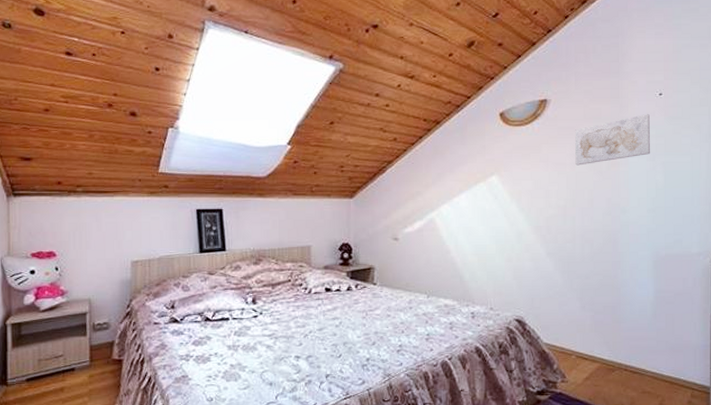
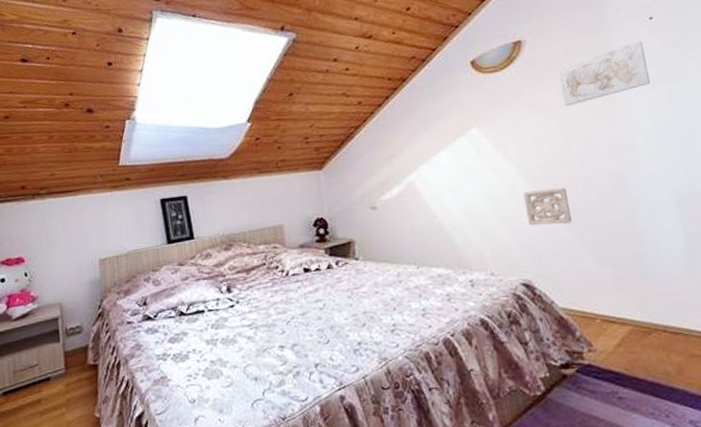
wall ornament: none [528,238,566,271] -> present [523,187,572,226]

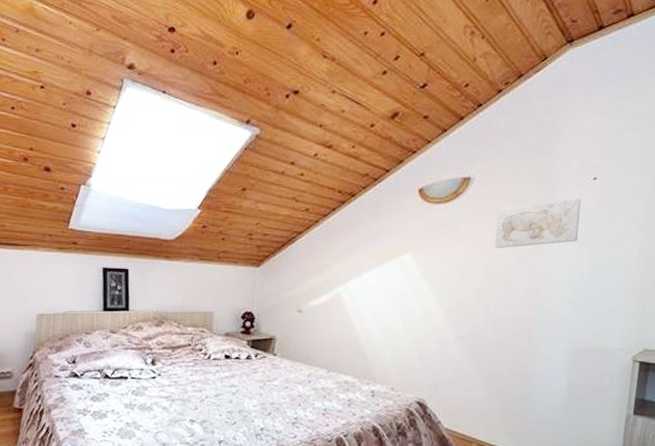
wall ornament: present [523,187,572,226] -> none [435,320,477,356]

